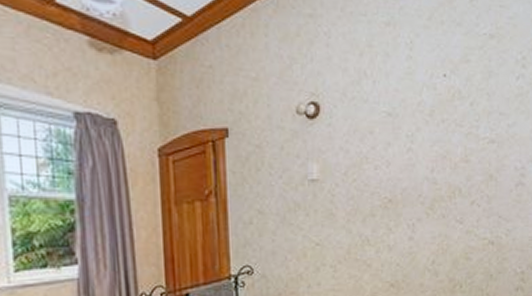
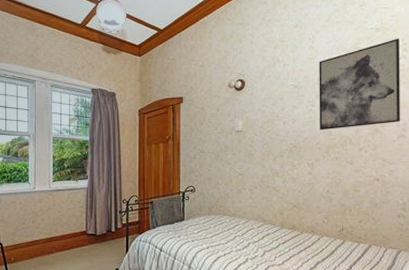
wall art: none [419,49,519,178] -> present [319,38,401,130]

